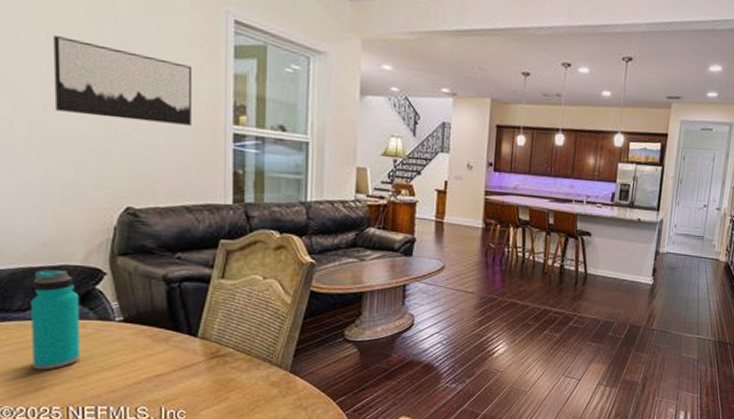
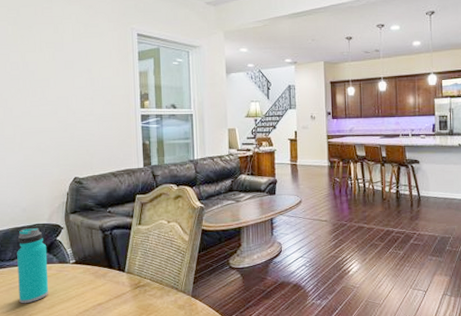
wall art: present [52,36,191,125] -> none [26,63,113,115]

